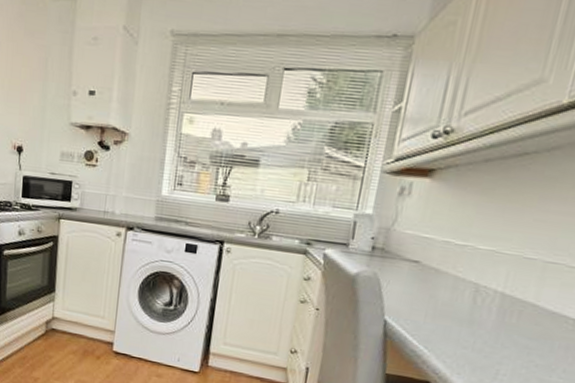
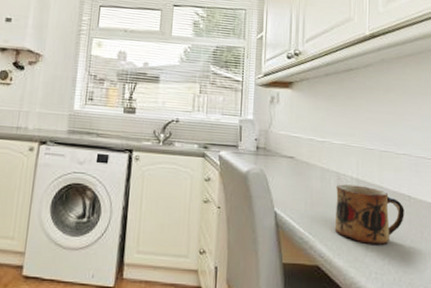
mug: none [458,297,564,371] -> present [334,184,404,245]

